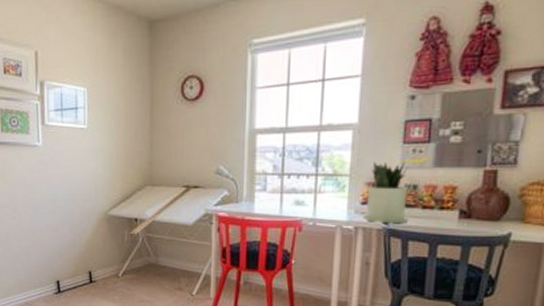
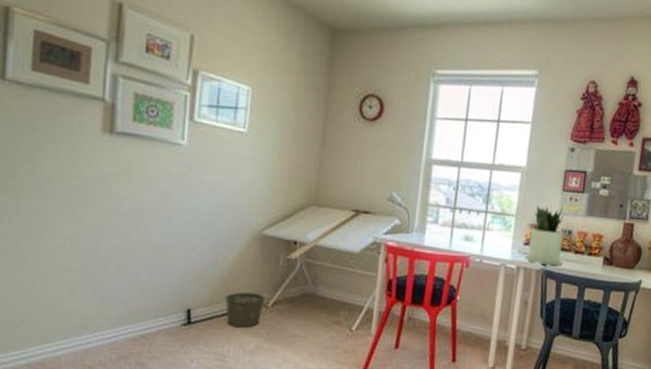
basket: none [84,265,117,295] -> present [225,292,266,328]

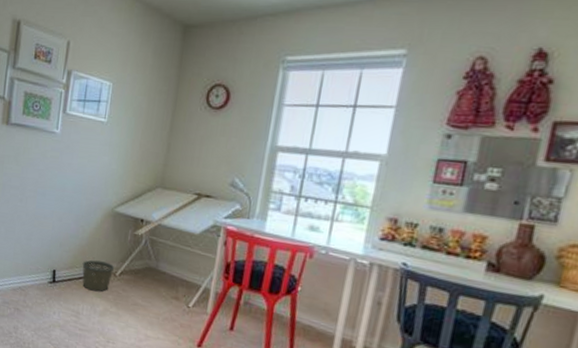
planter: present [524,205,565,266] -> none [379,197,436,267]

